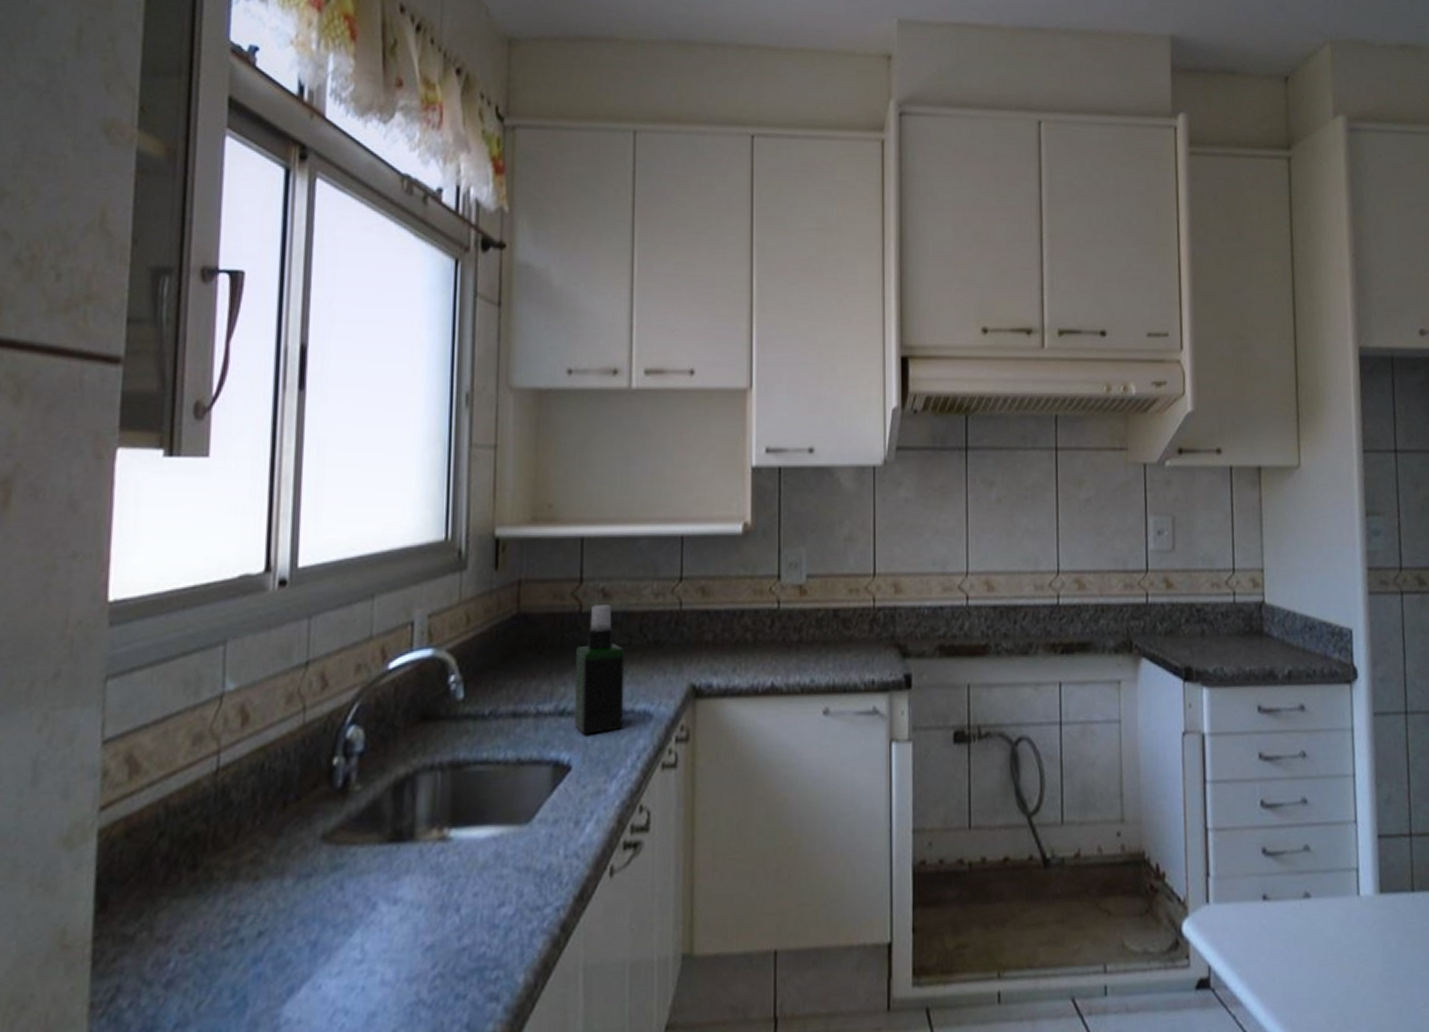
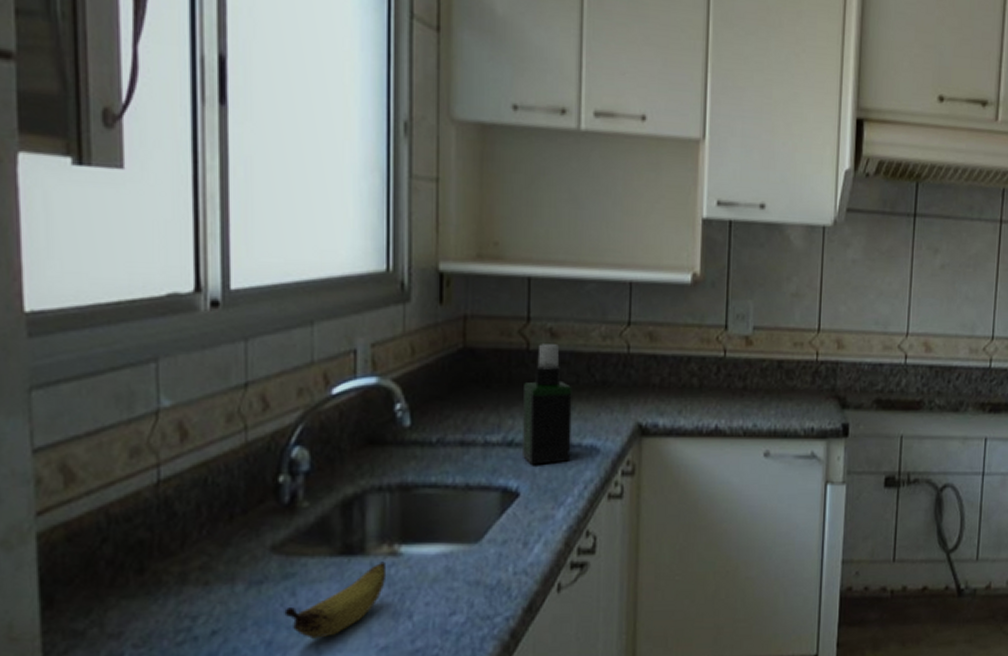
banana: none [331,848,436,938] -> present [284,561,387,639]

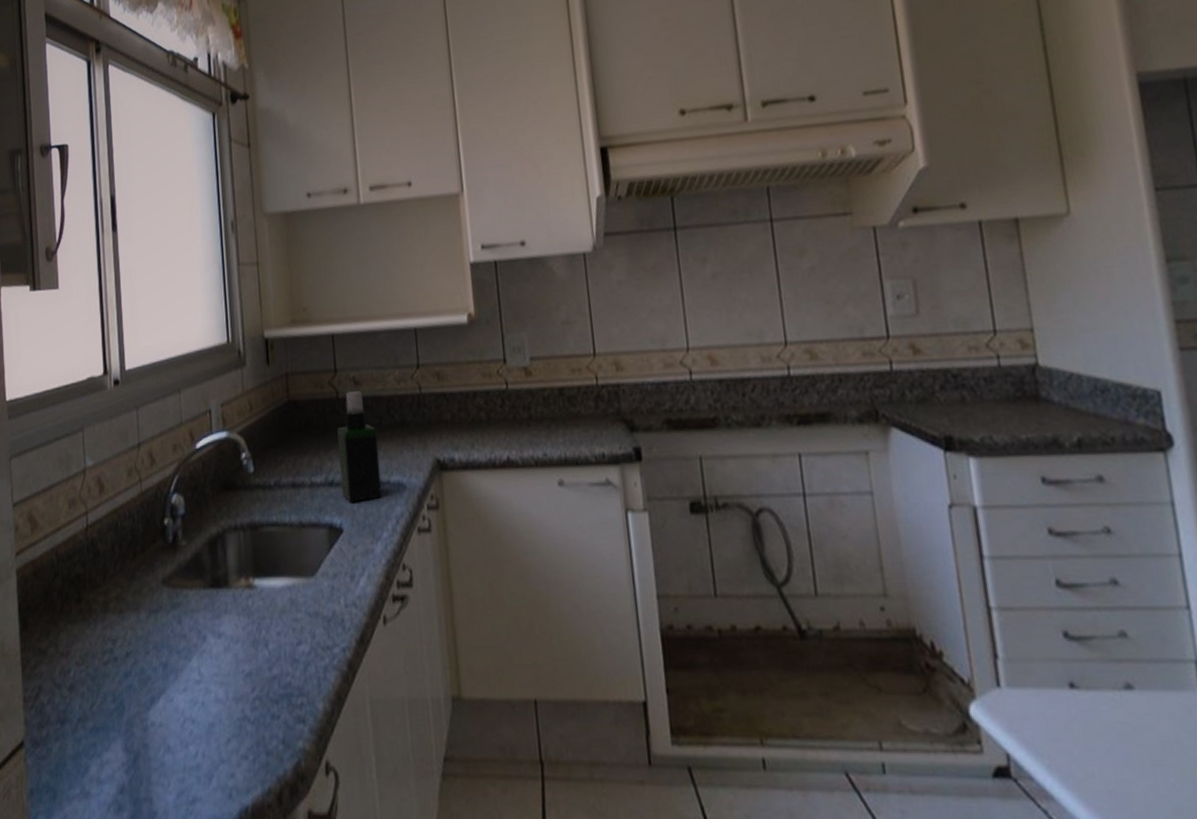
banana: present [284,561,387,639] -> none [174,593,246,663]

